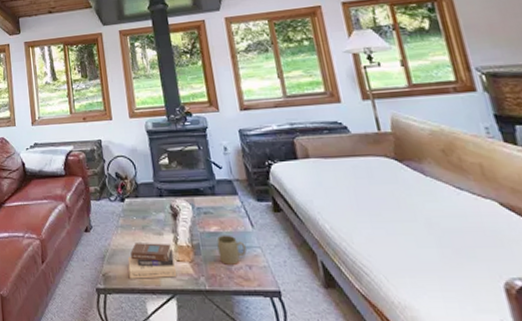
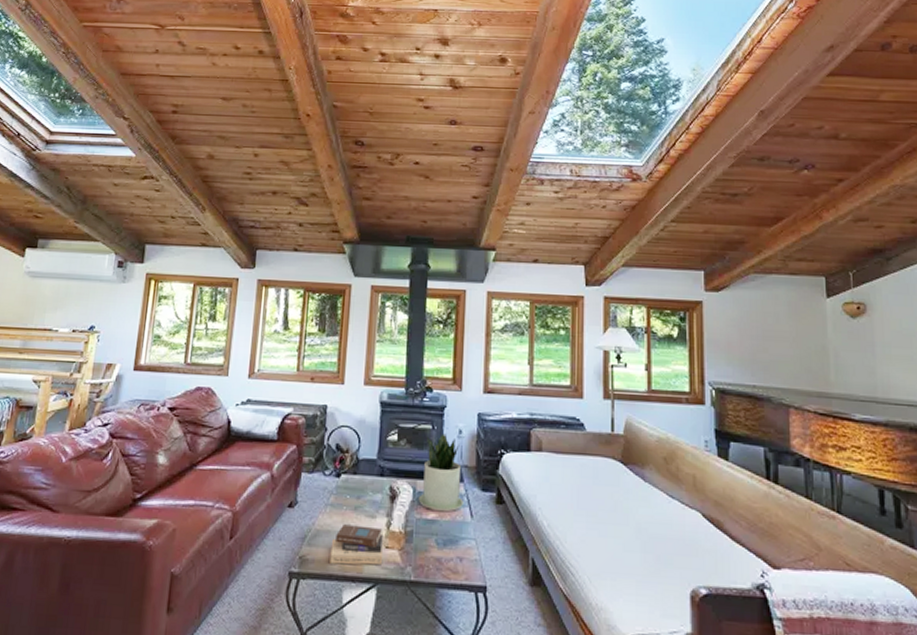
planter: none [195,152,242,224] -> present [418,433,464,512]
mug: present [216,235,246,265] -> none [431,523,461,556]

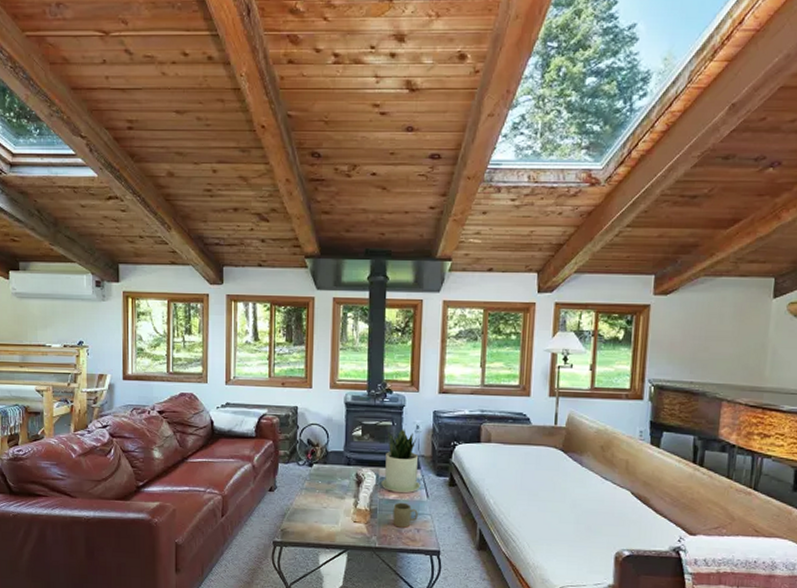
books: present [330,524,383,566] -> none [307,504,352,536]
mug: none [431,523,461,556] -> present [393,502,418,528]

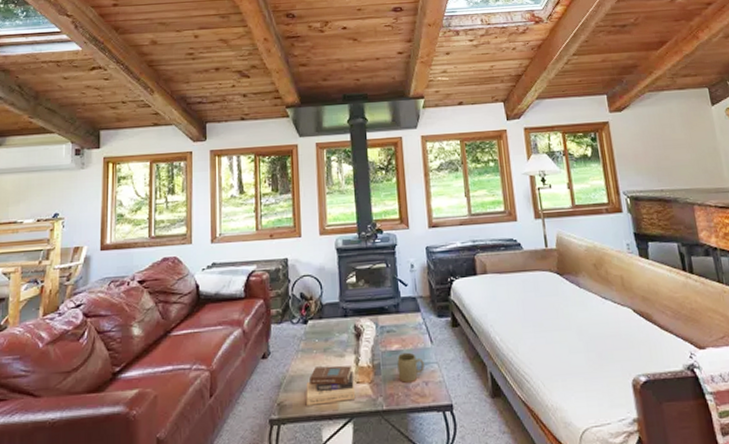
books: none [307,504,352,536] -> present [306,365,356,406]
planter: present [381,429,420,494] -> none [381,270,423,343]

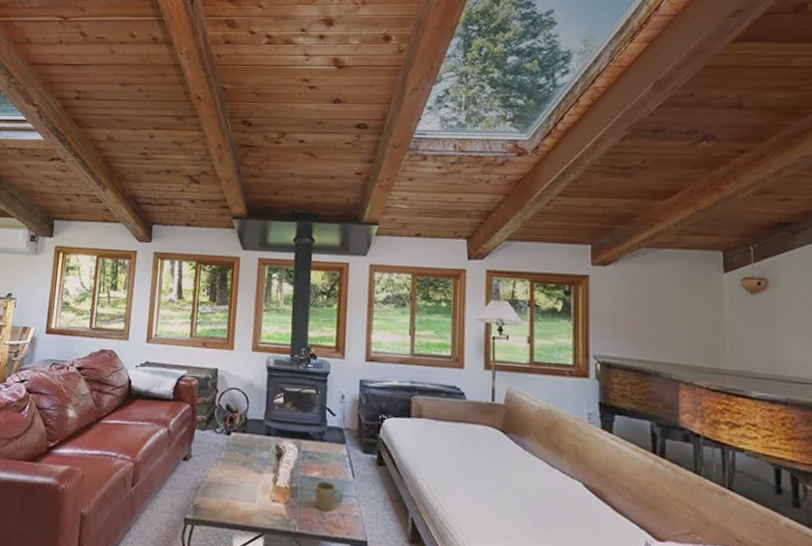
books: present [306,365,356,406] -> none [221,478,270,517]

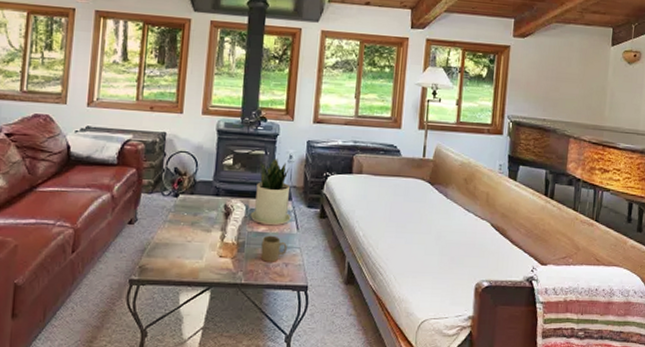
planter: none [303,398,346,471] -> present [250,158,291,226]

